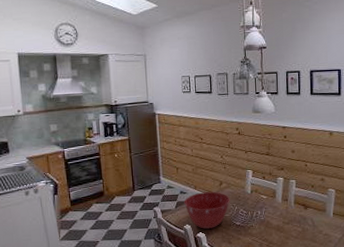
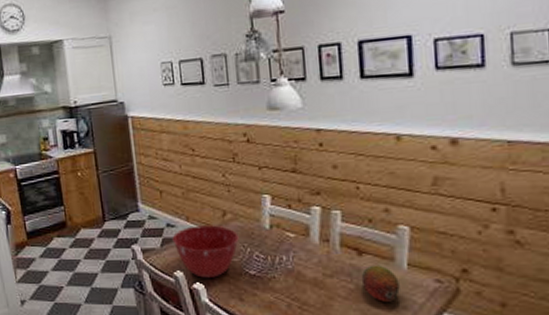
fruit: none [306,214,328,238] -> present [361,265,400,302]

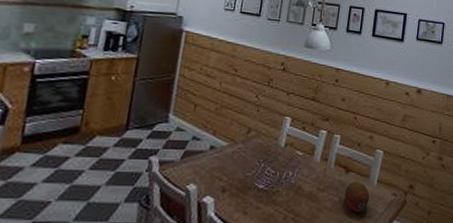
mixing bowl: present [172,225,239,278] -> none [194,140,257,191]

